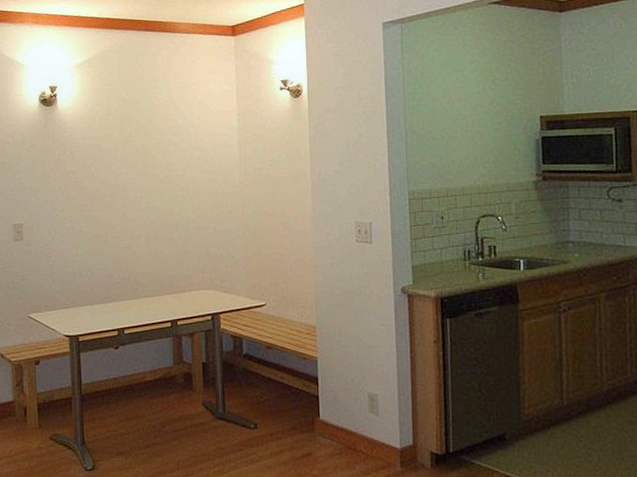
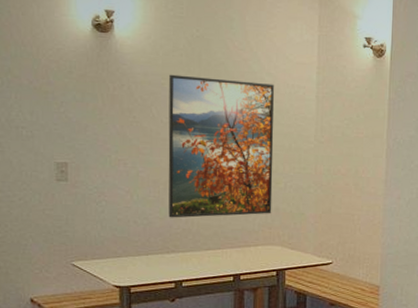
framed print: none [105,134,204,269] -> present [168,74,275,218]

